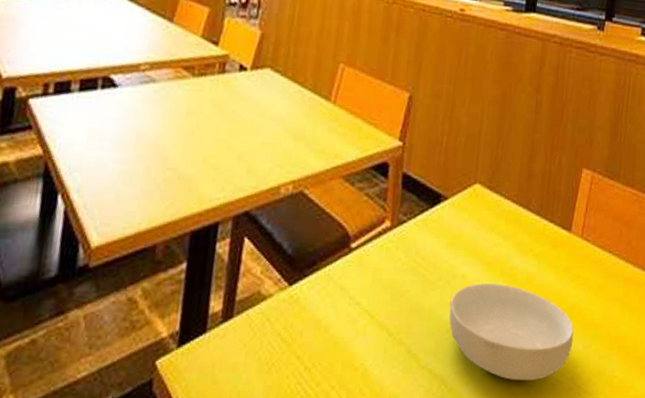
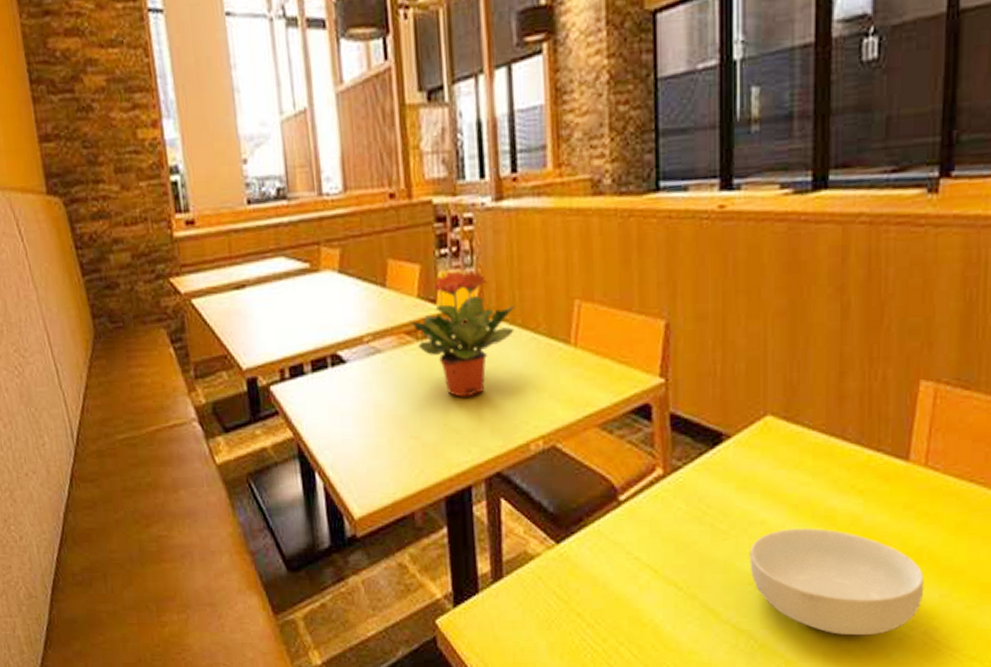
potted plant: none [189,18,289,136] -> present [409,270,516,397]

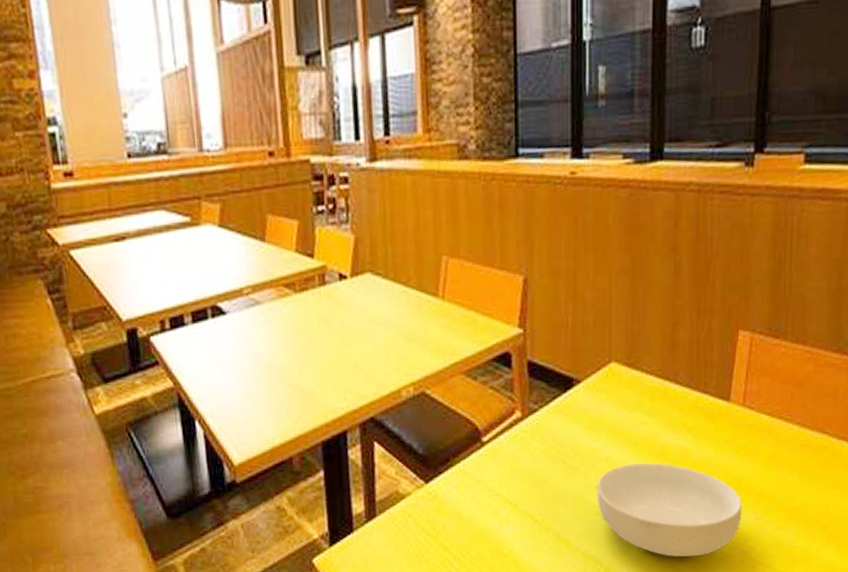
potted plant: present [409,270,516,397] -> none [288,227,389,347]

